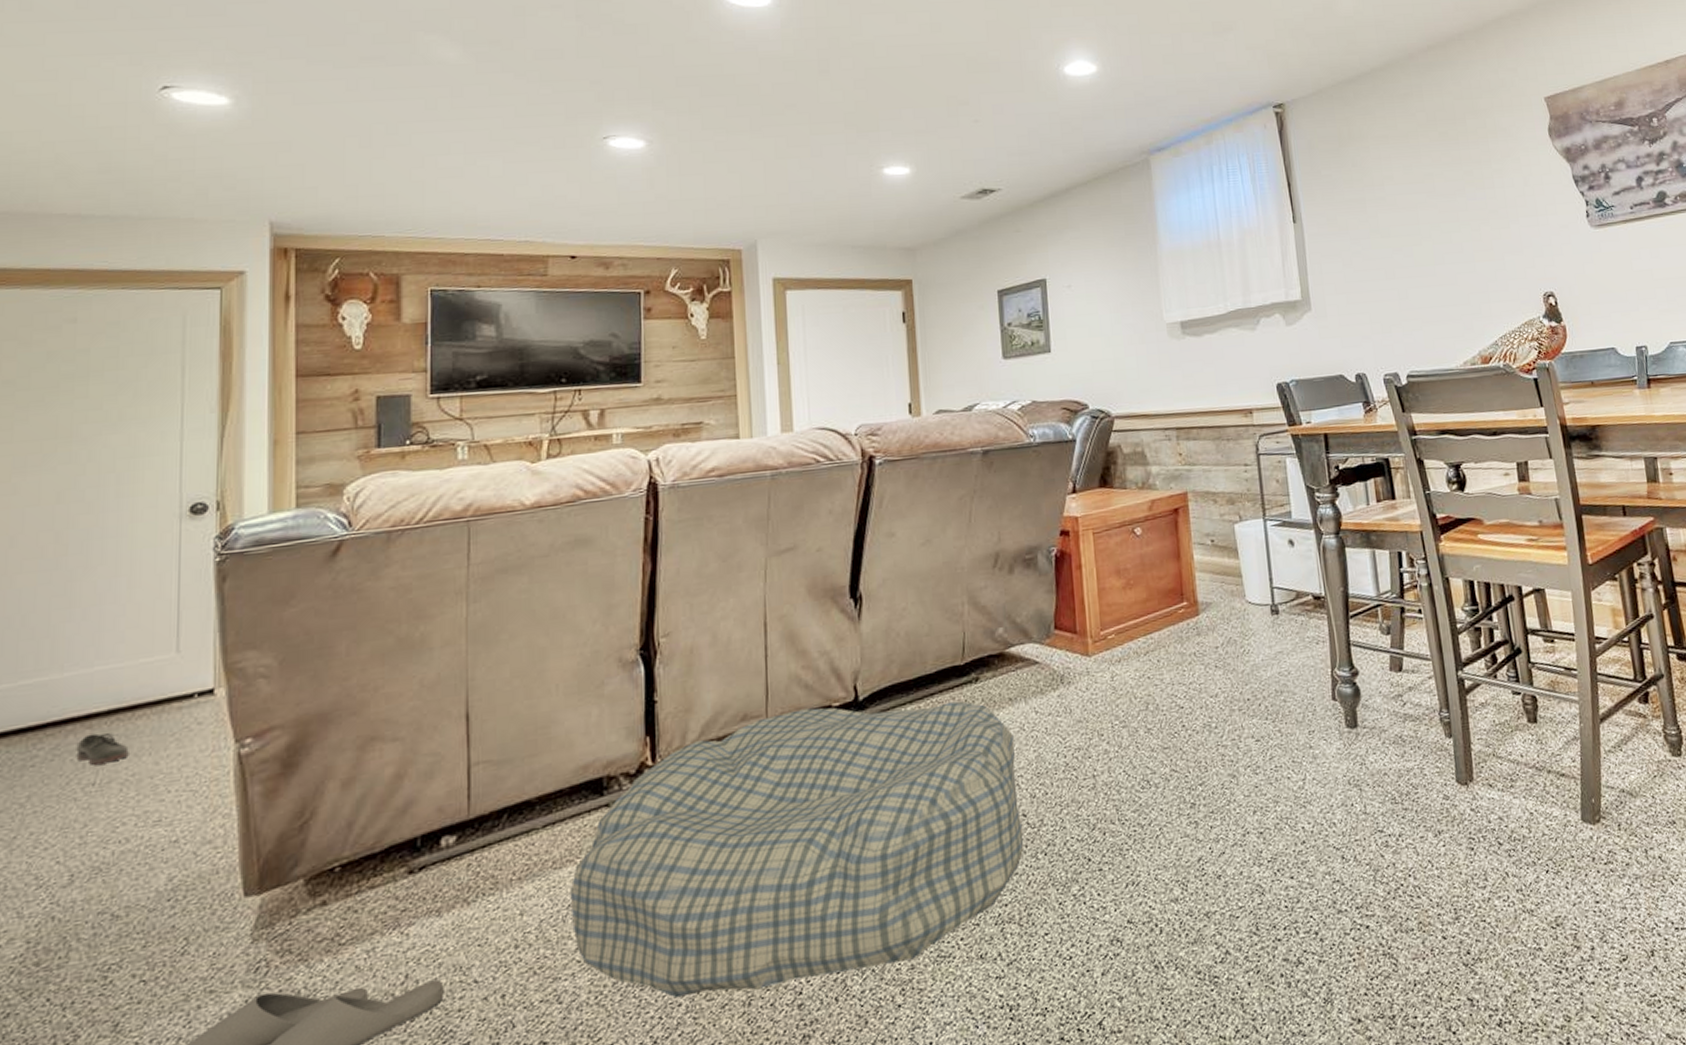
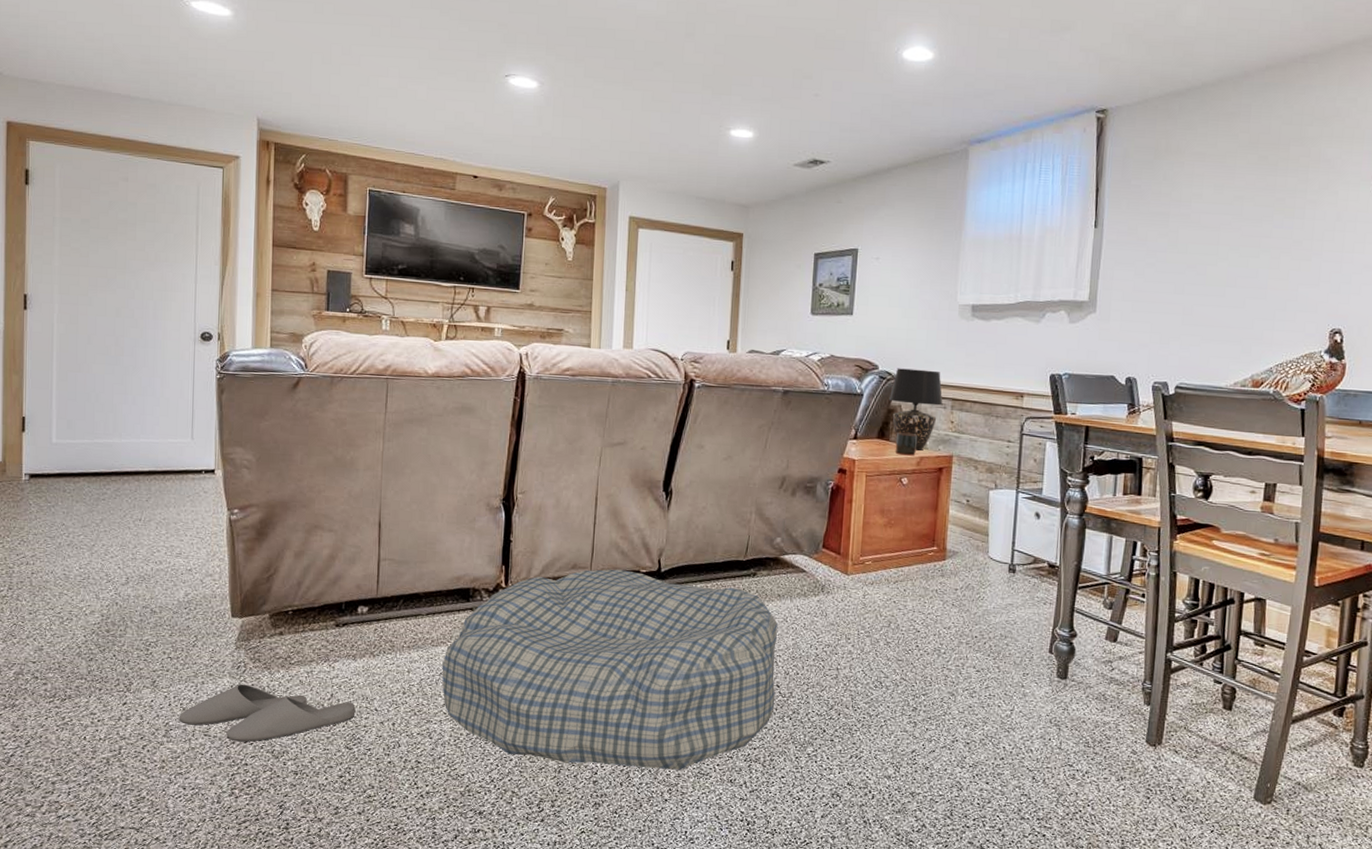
shoe: present [76,733,129,765] -> none [129,485,162,508]
table lamp: none [1106,400,1167,495] -> present [889,368,943,451]
mug: none [1120,474,1146,503] -> present [895,432,918,456]

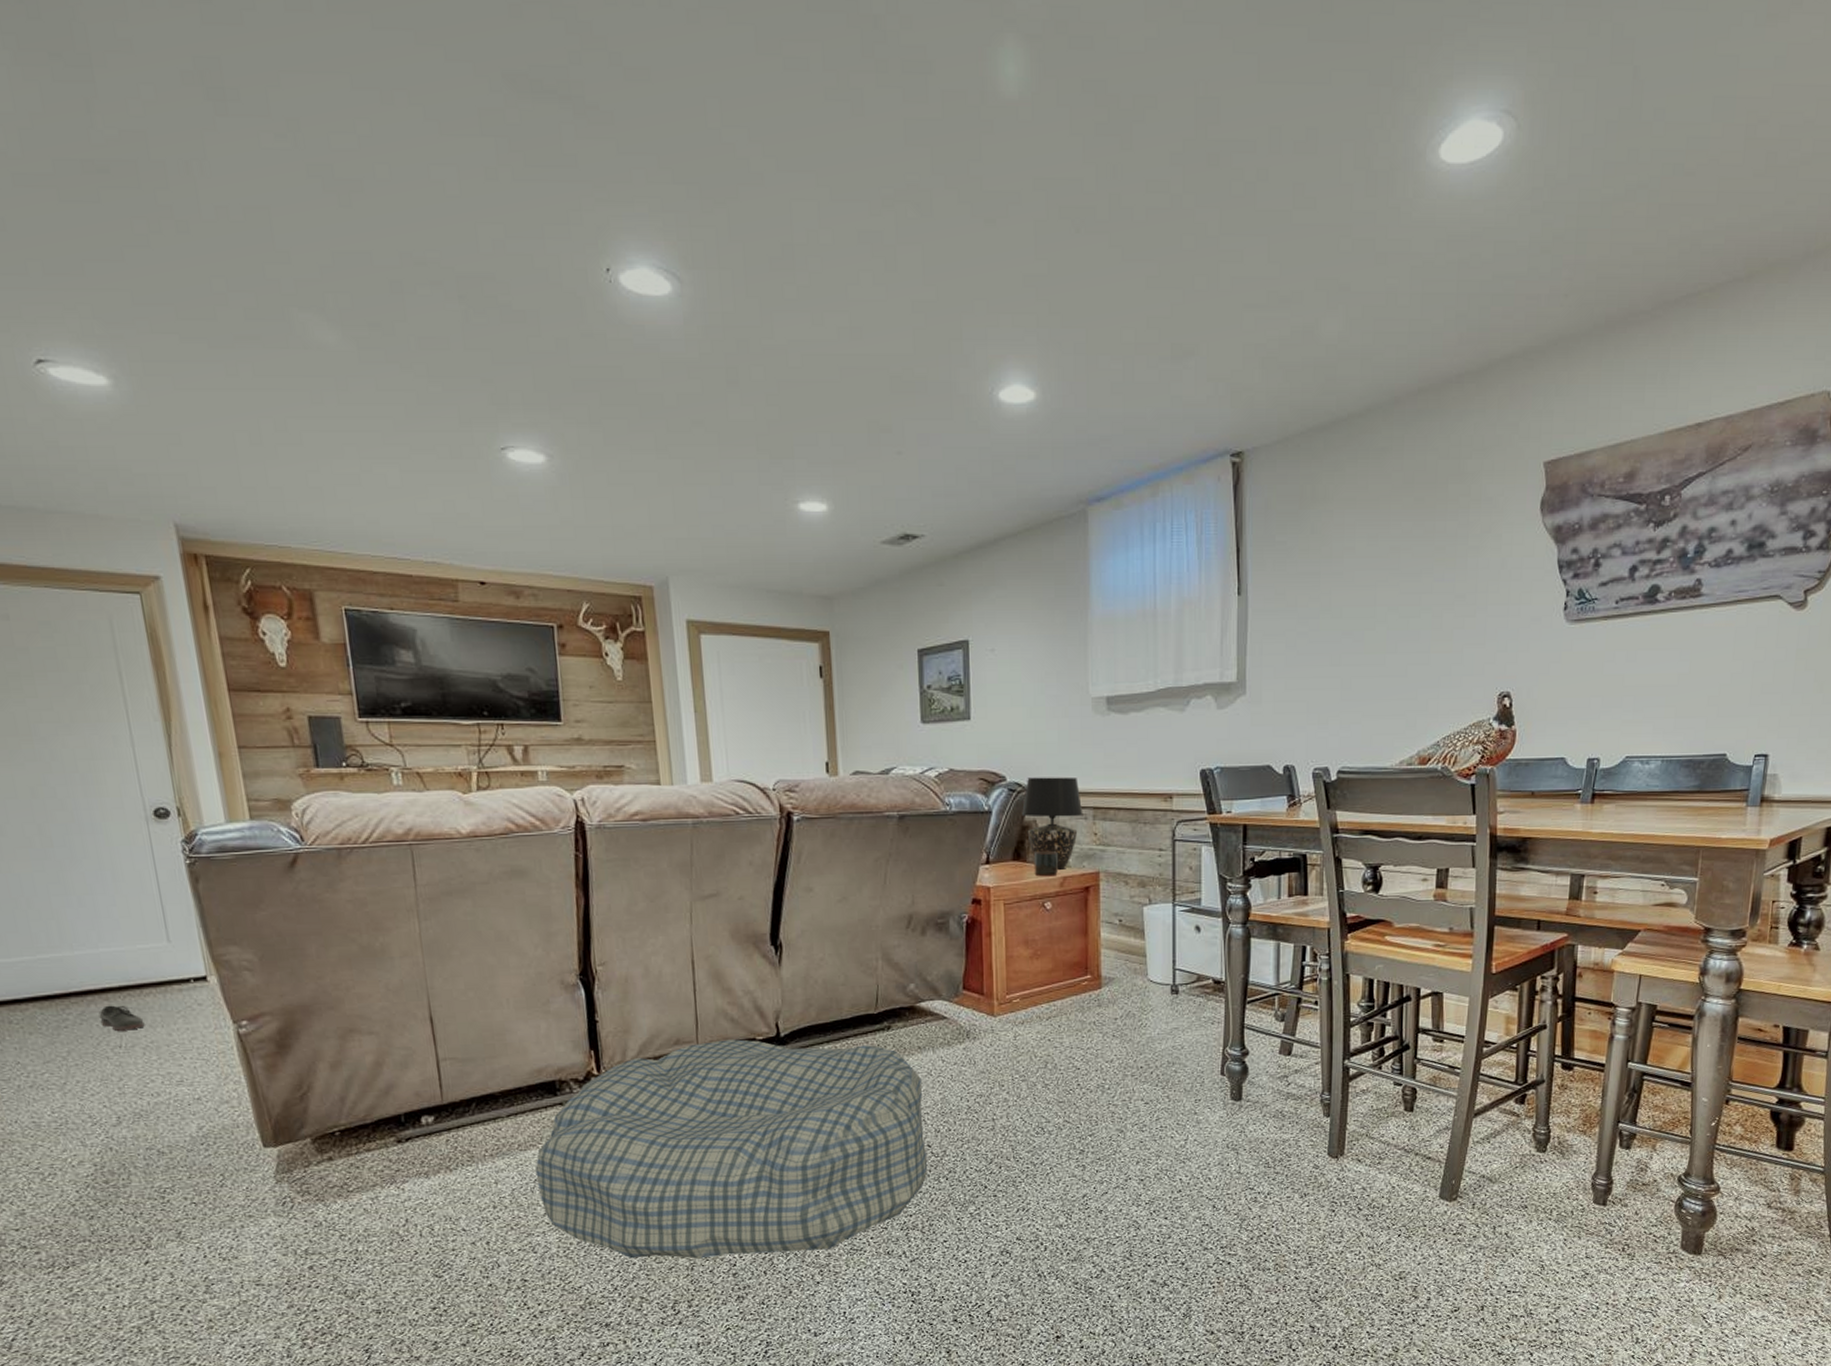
shoe: none [129,485,162,508] -> present [99,1005,145,1031]
slippers: present [178,684,356,742] -> none [219,1221,439,1287]

